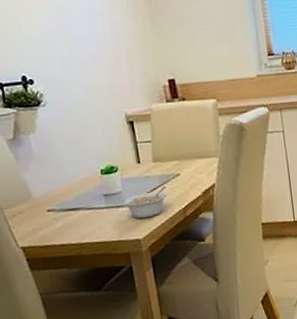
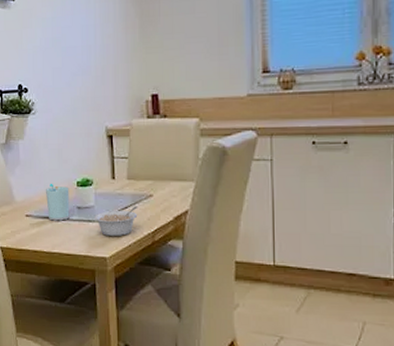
cup: none [67,174,97,212] -> present [46,183,70,221]

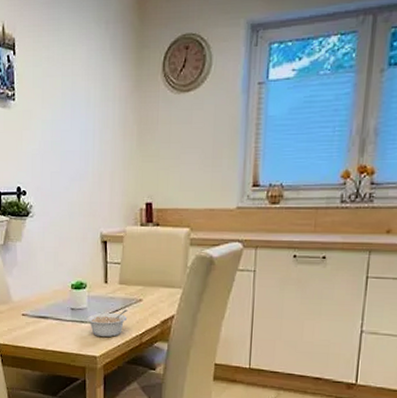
cup: present [46,183,70,221] -> none [42,284,64,321]

